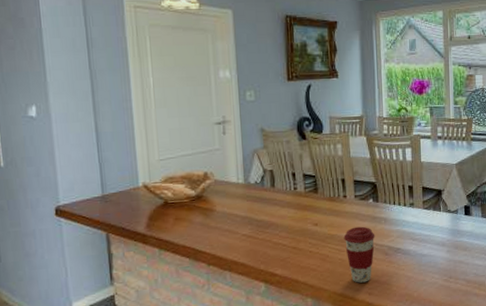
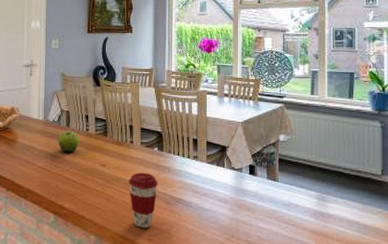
fruit: none [262,191,287,215] -> present [57,130,79,153]

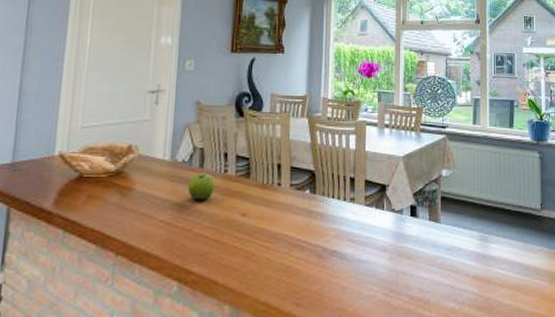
coffee cup: present [128,172,158,228] -> none [273,221,309,290]

